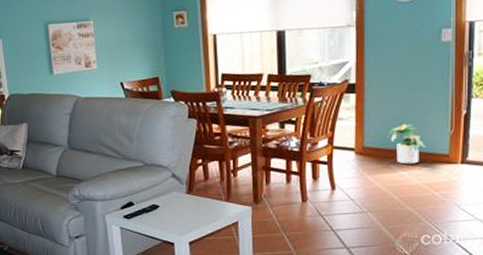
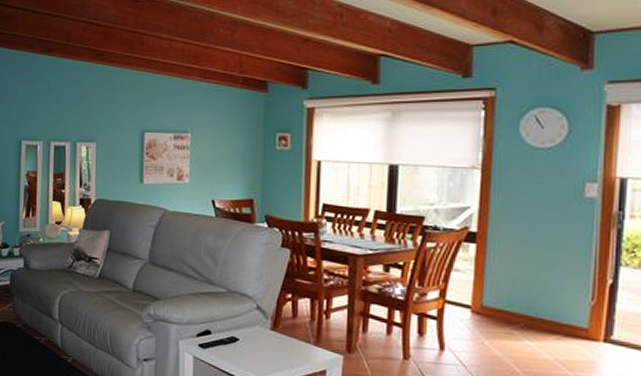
potted plant: present [386,123,426,165] -> none [511,285,560,334]

